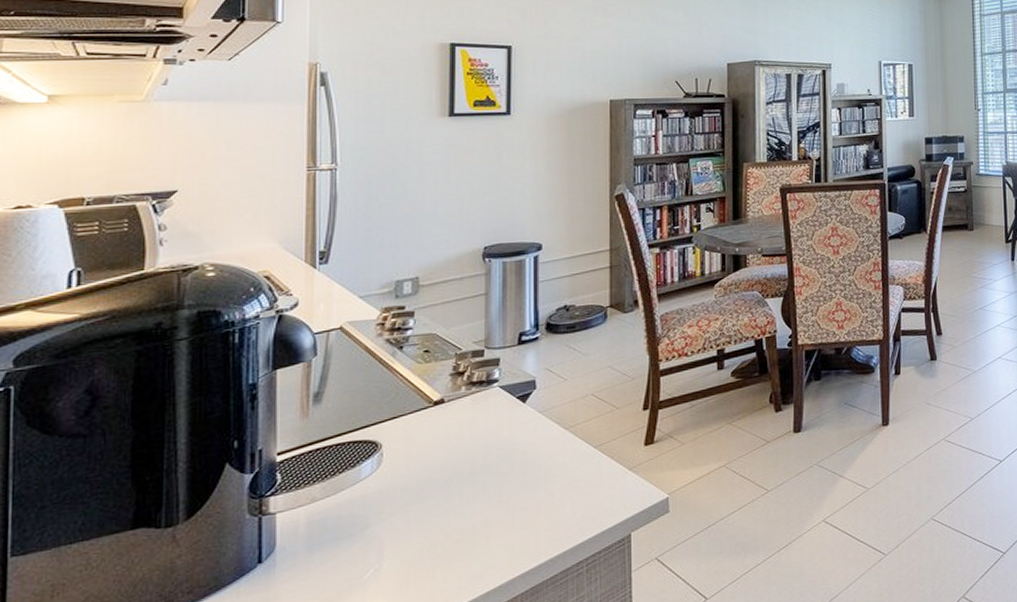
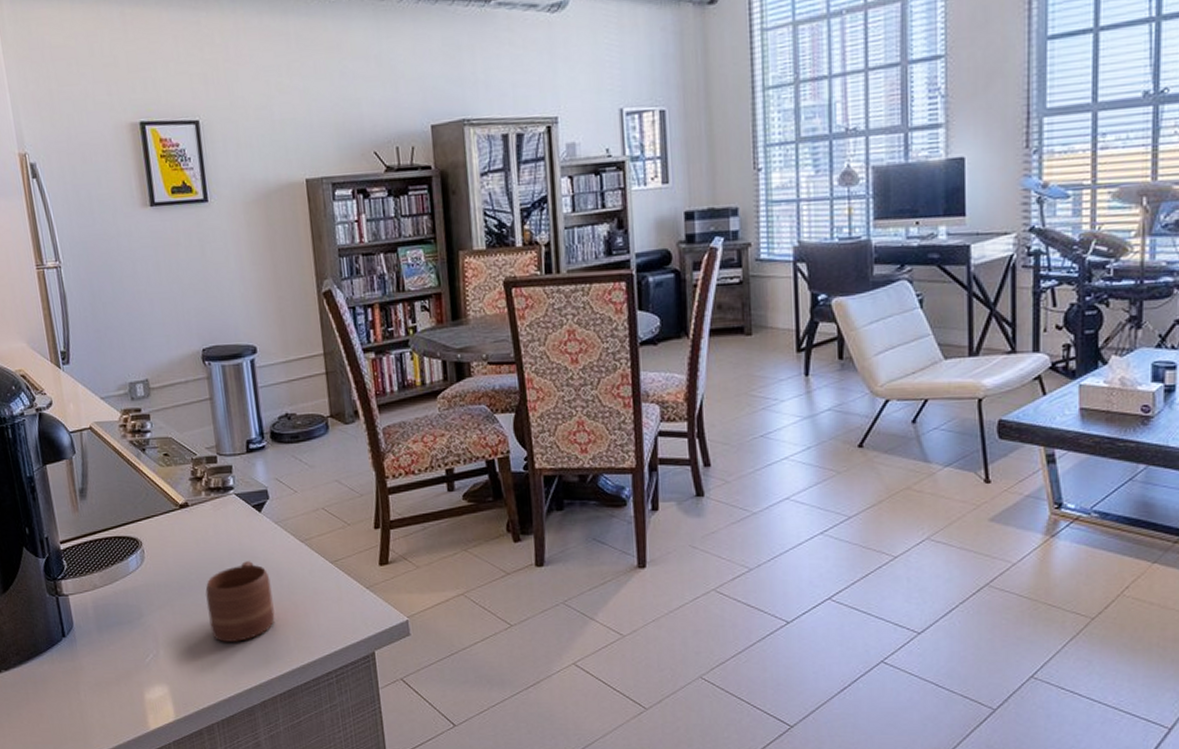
mug: none [450,454,527,545] -> present [205,561,275,642]

